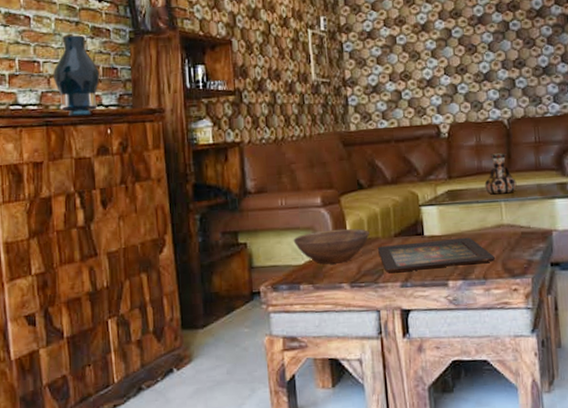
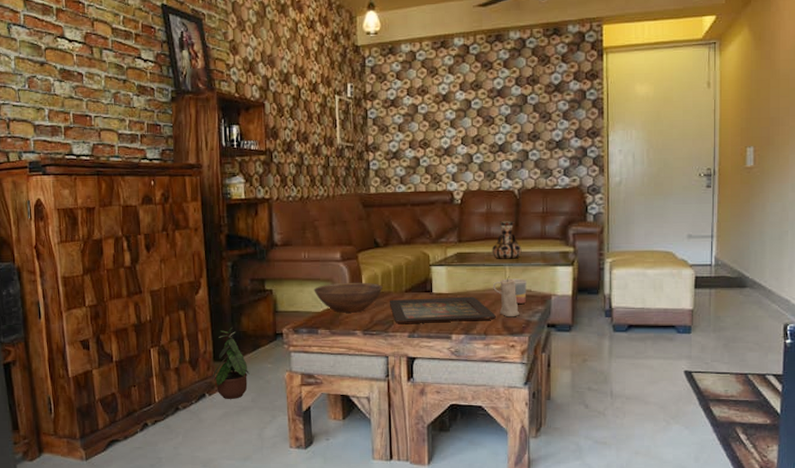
vase: present [53,35,100,117] -> none [104,92,145,168]
potted plant: none [180,288,224,373] -> present [212,327,249,399]
mug: none [488,214,527,243] -> present [492,278,527,305]
candle: none [496,213,521,258] -> present [499,276,520,317]

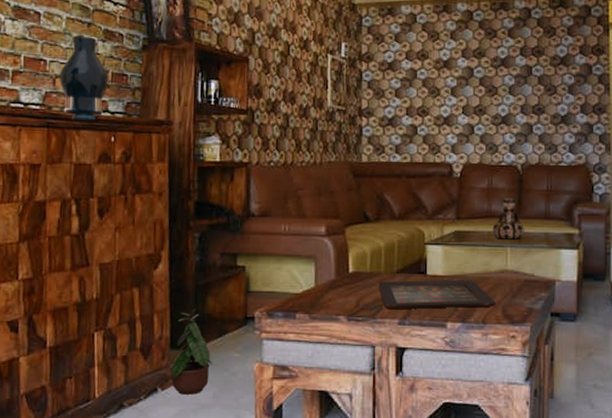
vase: none [104,92,145,168] -> present [59,36,109,121]
bowl: present [314,282,383,313] -> none [293,260,372,295]
mug: present [492,278,527,305] -> none [492,261,529,290]
candle: present [499,276,520,317] -> none [499,258,522,304]

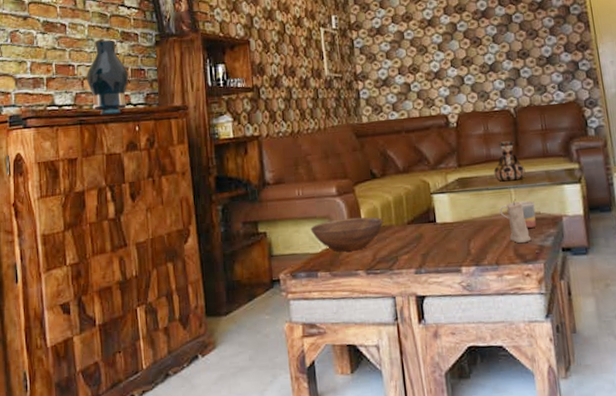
potted plant: present [167,308,212,395] -> none [205,276,246,360]
bowl: none [293,260,372,295] -> present [310,216,384,252]
icon panel: present [378,280,497,310] -> none [391,223,508,260]
mug: none [492,261,529,290] -> present [499,200,537,229]
candle: none [499,258,522,304] -> present [506,199,532,244]

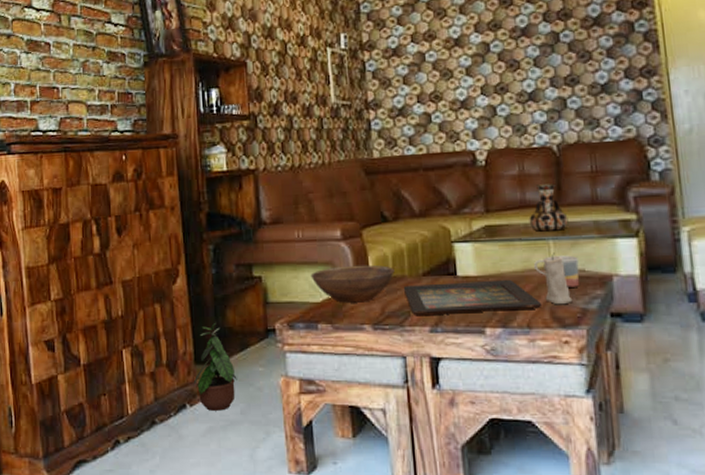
vase: present [87,40,129,116] -> none [72,60,116,143]
potted plant: none [205,276,246,360] -> present [193,322,237,411]
icon panel: none [391,223,508,260] -> present [403,279,543,316]

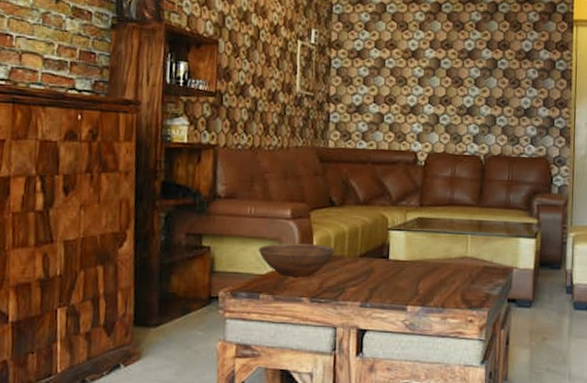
potted plant: present [193,322,237,411] -> none [130,287,176,371]
icon panel: present [403,279,543,316] -> none [341,264,456,293]
decorative vase: present [529,183,569,233] -> none [454,187,485,229]
mug: present [533,255,580,289] -> none [452,248,489,277]
candle: present [543,253,573,305] -> none [458,246,480,290]

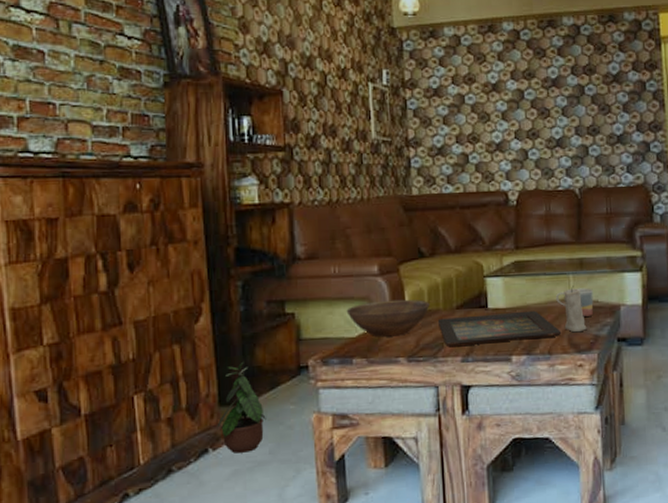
potted plant: none [130,287,176,371] -> present [217,361,266,453]
icon panel: none [341,264,456,293] -> present [437,310,562,348]
mug: none [452,248,489,277] -> present [555,288,594,318]
candle: none [458,246,480,290] -> present [564,286,587,333]

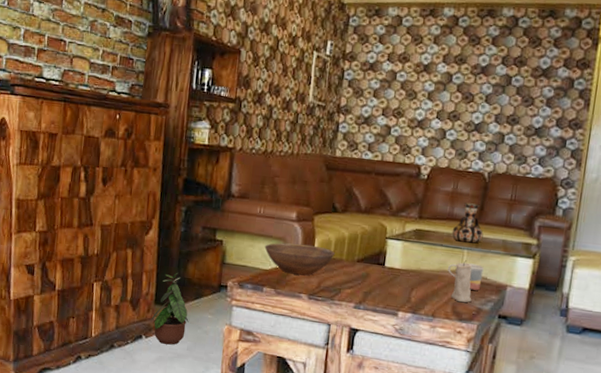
icon panel: present [437,310,562,348] -> none [339,267,448,303]
decorative vase: none [553,223,586,268] -> present [451,202,484,244]

